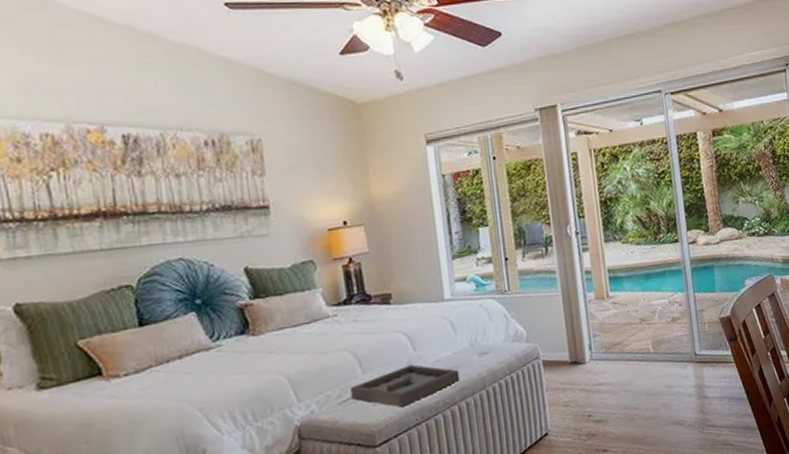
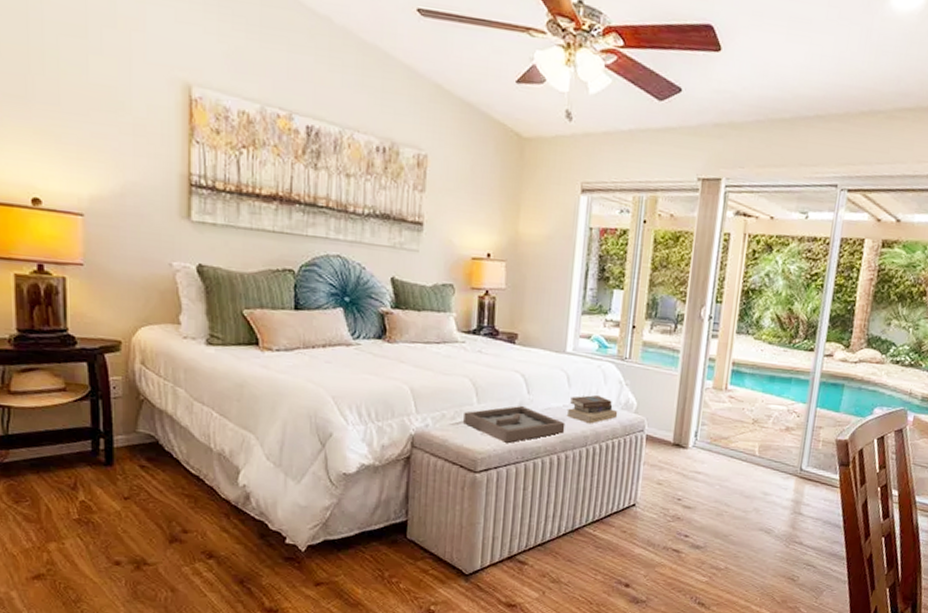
books: none [457,333,510,365] -> present [566,394,618,424]

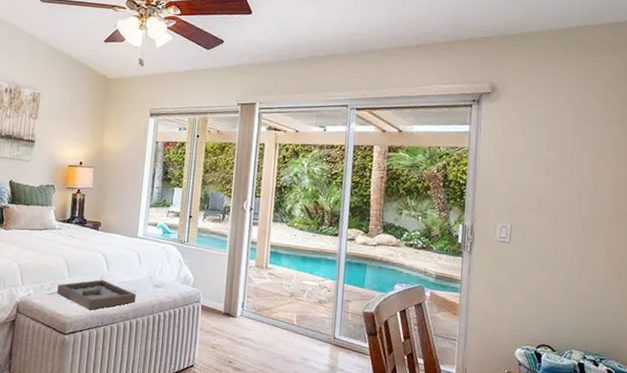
books: present [566,394,618,424] -> none [137,271,179,295]

